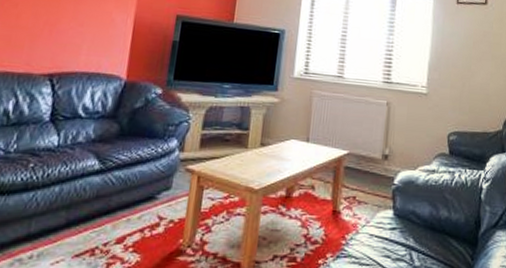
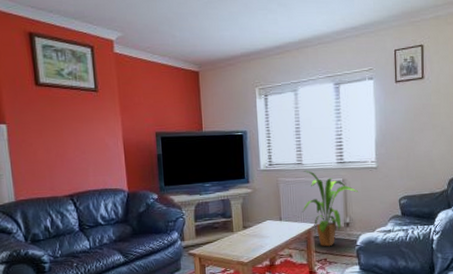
house plant: none [334,86,403,182] -> present [301,171,358,247]

